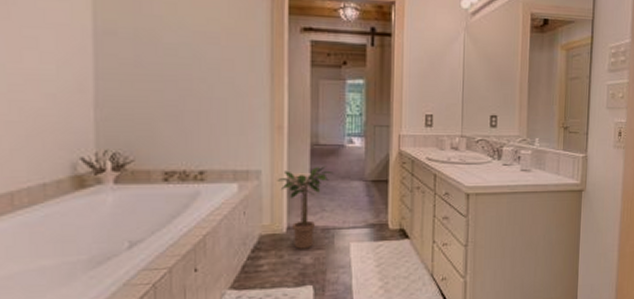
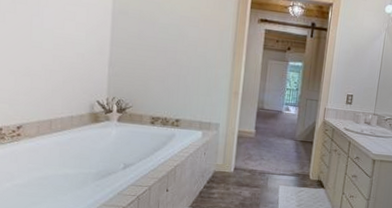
potted plant: present [277,166,334,249] -> none [230,125,273,186]

